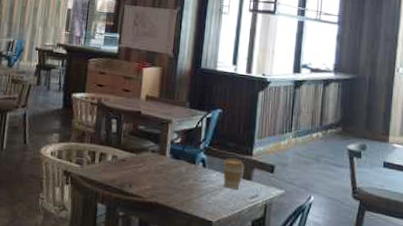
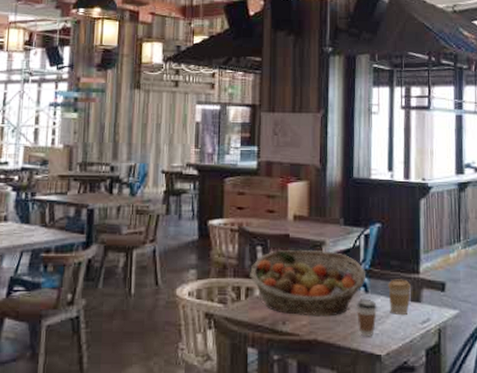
fruit basket: none [104,124,205,185] -> present [250,249,367,317]
coffee cup: none [194,173,212,205] -> present [357,300,377,337]

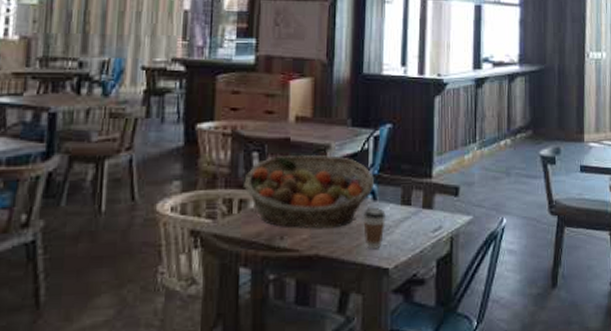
coffee cup: present [388,279,411,315] -> none [398,184,422,223]

